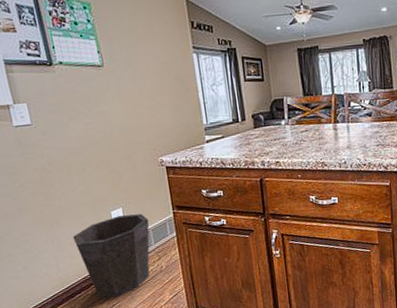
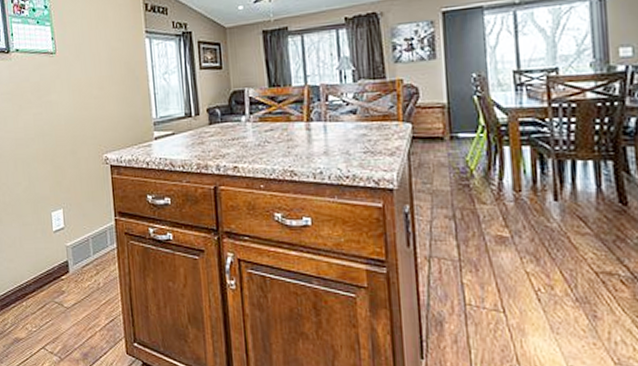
waste bin: present [72,214,150,299] -> none [13,218,89,313]

